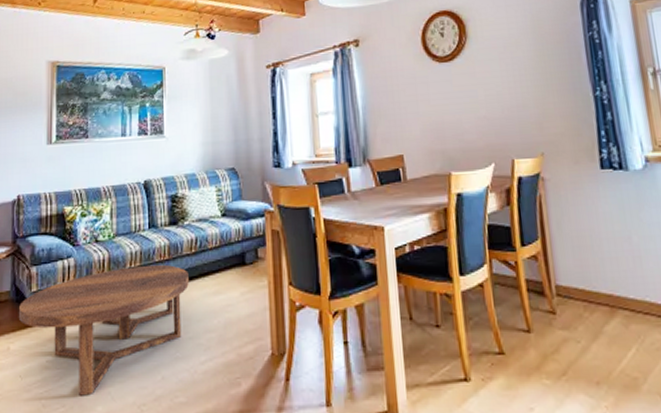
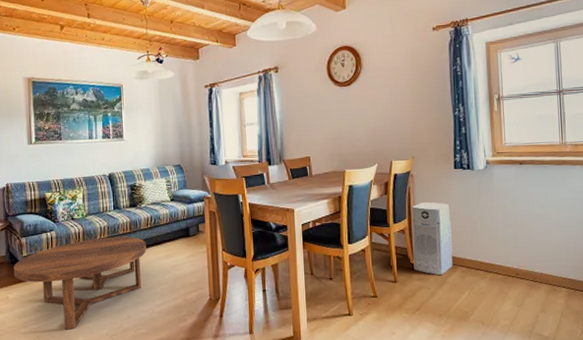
air purifier: none [545,215,610,323] -> present [412,201,453,276]

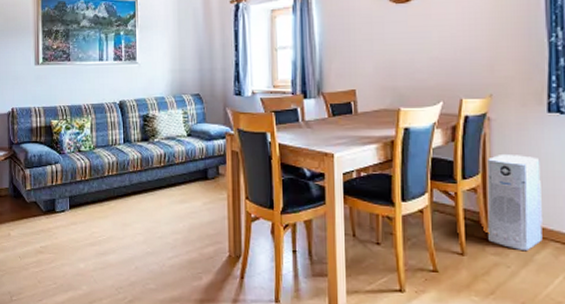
coffee table: present [14,236,146,330] -> none [17,174,158,277]

